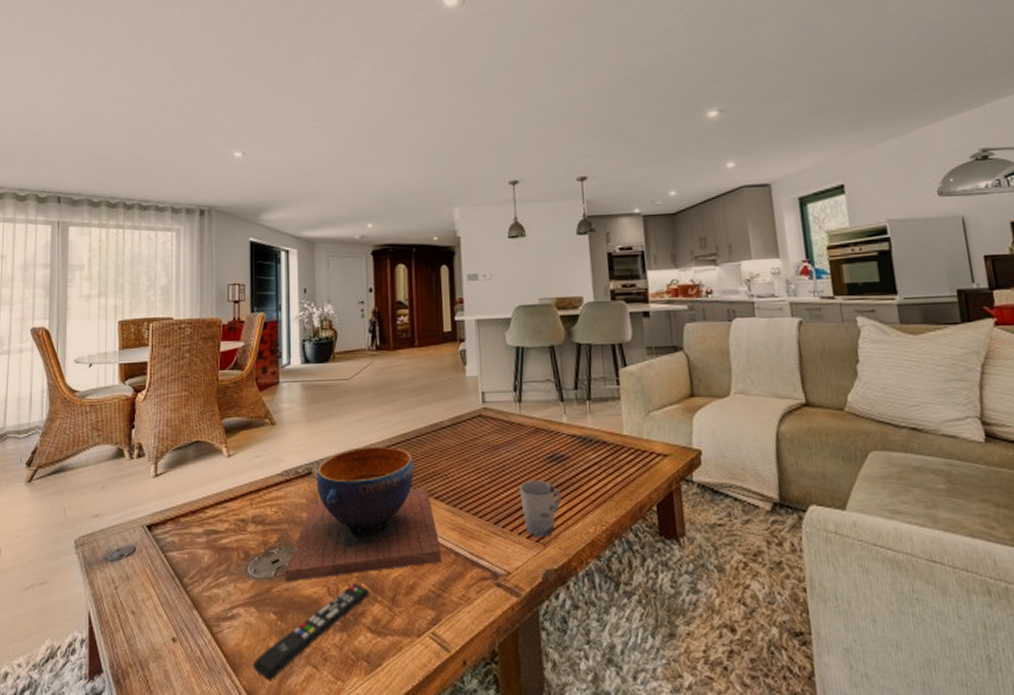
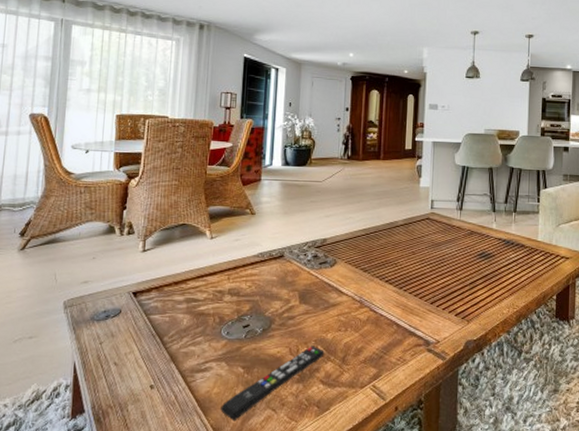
decorative bowl: present [286,446,442,582] -> none [254,237,386,343]
cup: present [519,480,561,537] -> none [453,271,485,315]

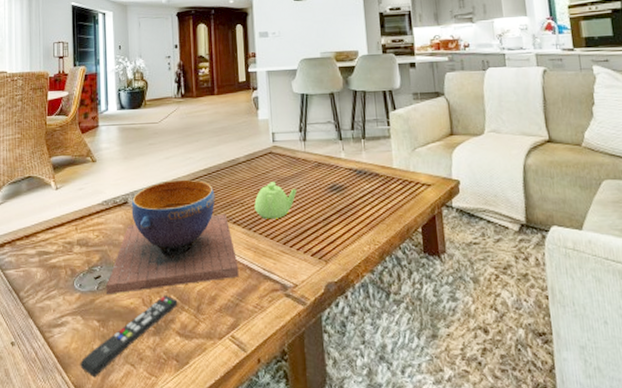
decorative bowl: none [254,237,386,343] -> present [106,179,239,295]
teapot: none [407,245,448,280] -> present [254,182,297,220]

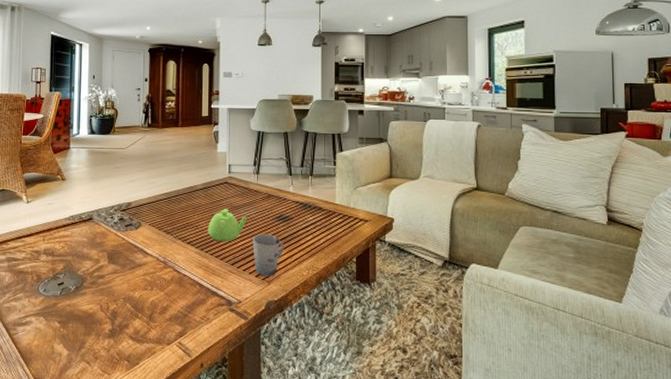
remote control: present [80,295,178,378] -> none [40,303,133,372]
decorative bowl: present [106,179,239,295] -> none [68,201,189,300]
cup: none [305,207,340,255] -> present [253,234,284,277]

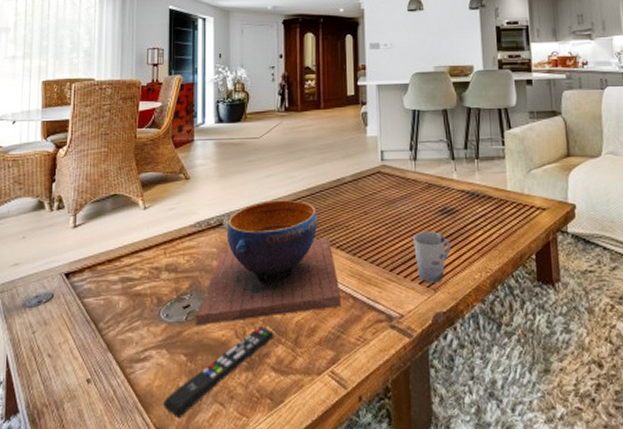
remote control: none [40,303,133,372] -> present [163,326,274,419]
decorative bowl: none [68,201,189,300] -> present [196,200,341,326]
teapot: present [208,209,247,242] -> none [360,203,405,244]

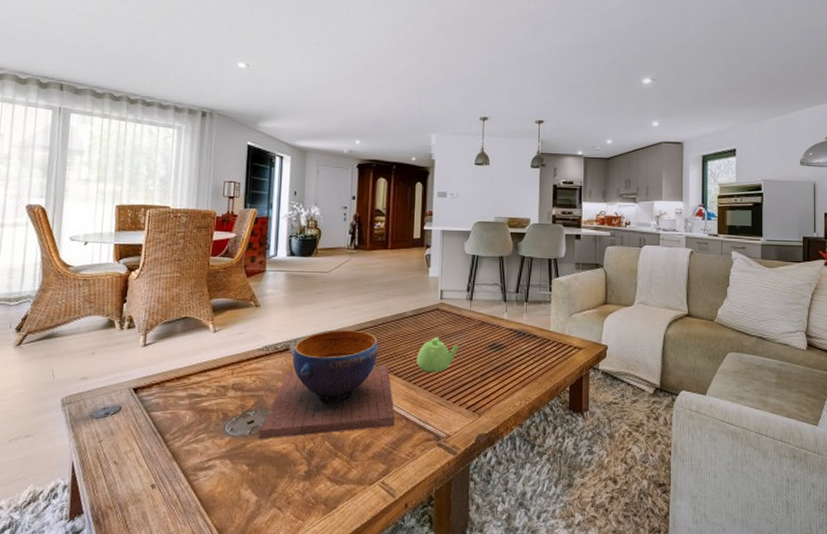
remote control: present [163,326,274,419] -> none [224,441,332,521]
teapot: none [360,203,405,244] -> present [416,337,459,373]
cup: present [413,231,451,283] -> none [464,363,496,409]

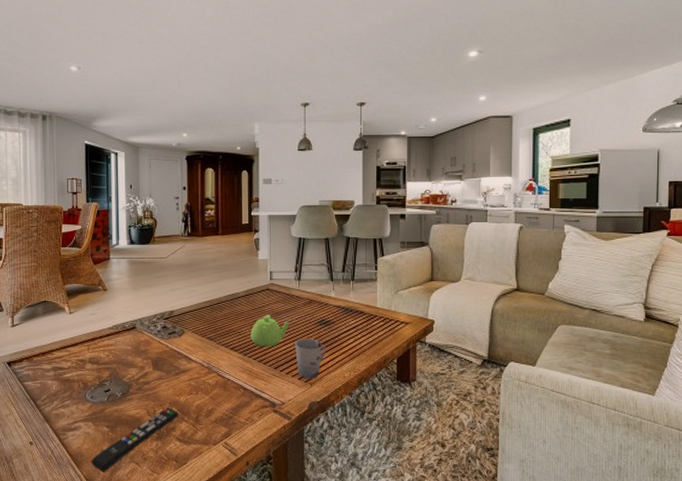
remote control: none [224,441,332,521] -> present [91,407,179,473]
decorative bowl: present [259,330,395,439] -> none [115,310,234,405]
cup: none [464,363,496,409] -> present [295,338,326,379]

